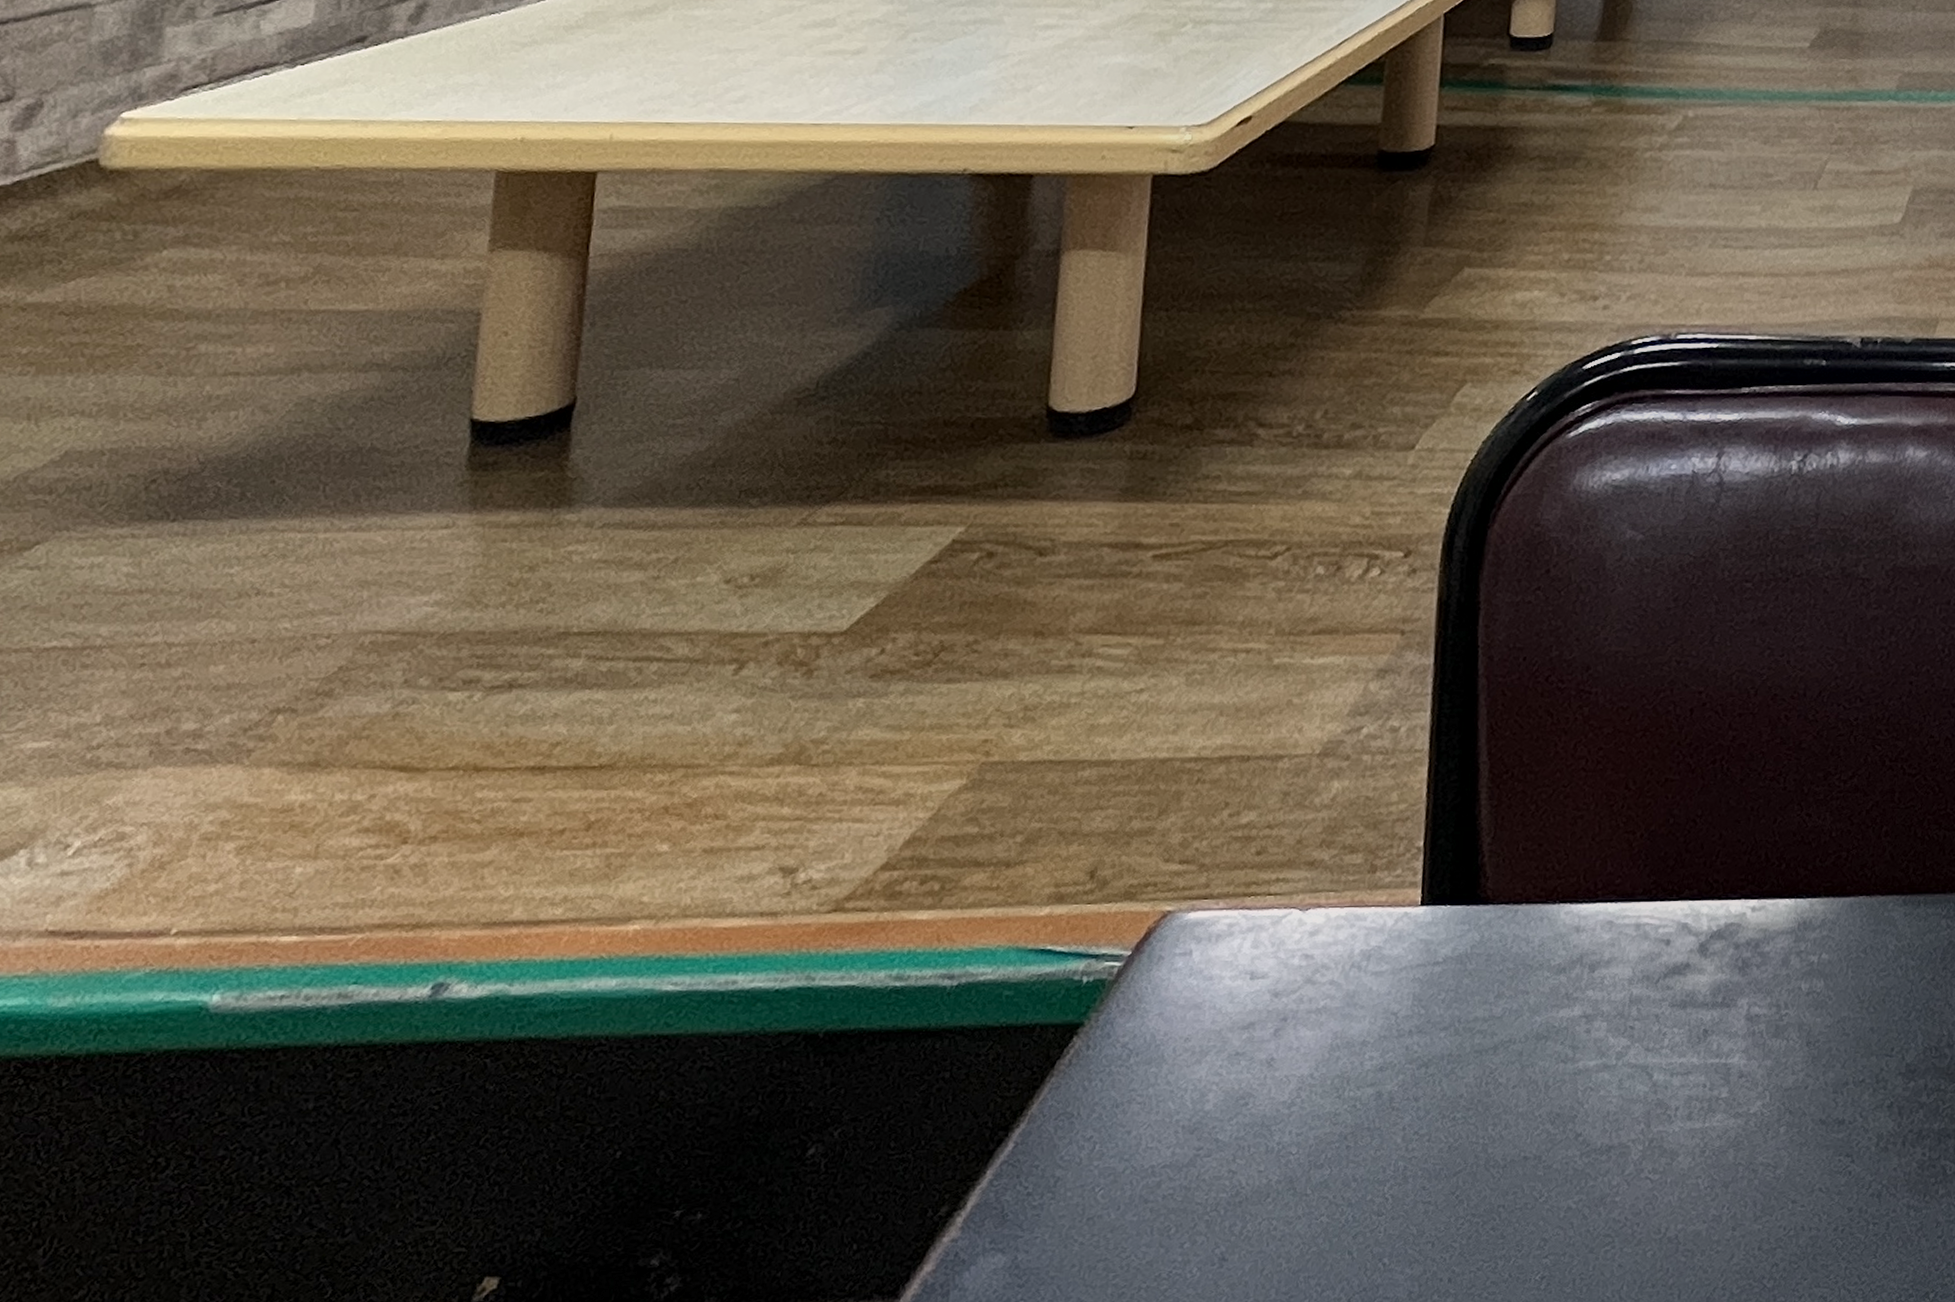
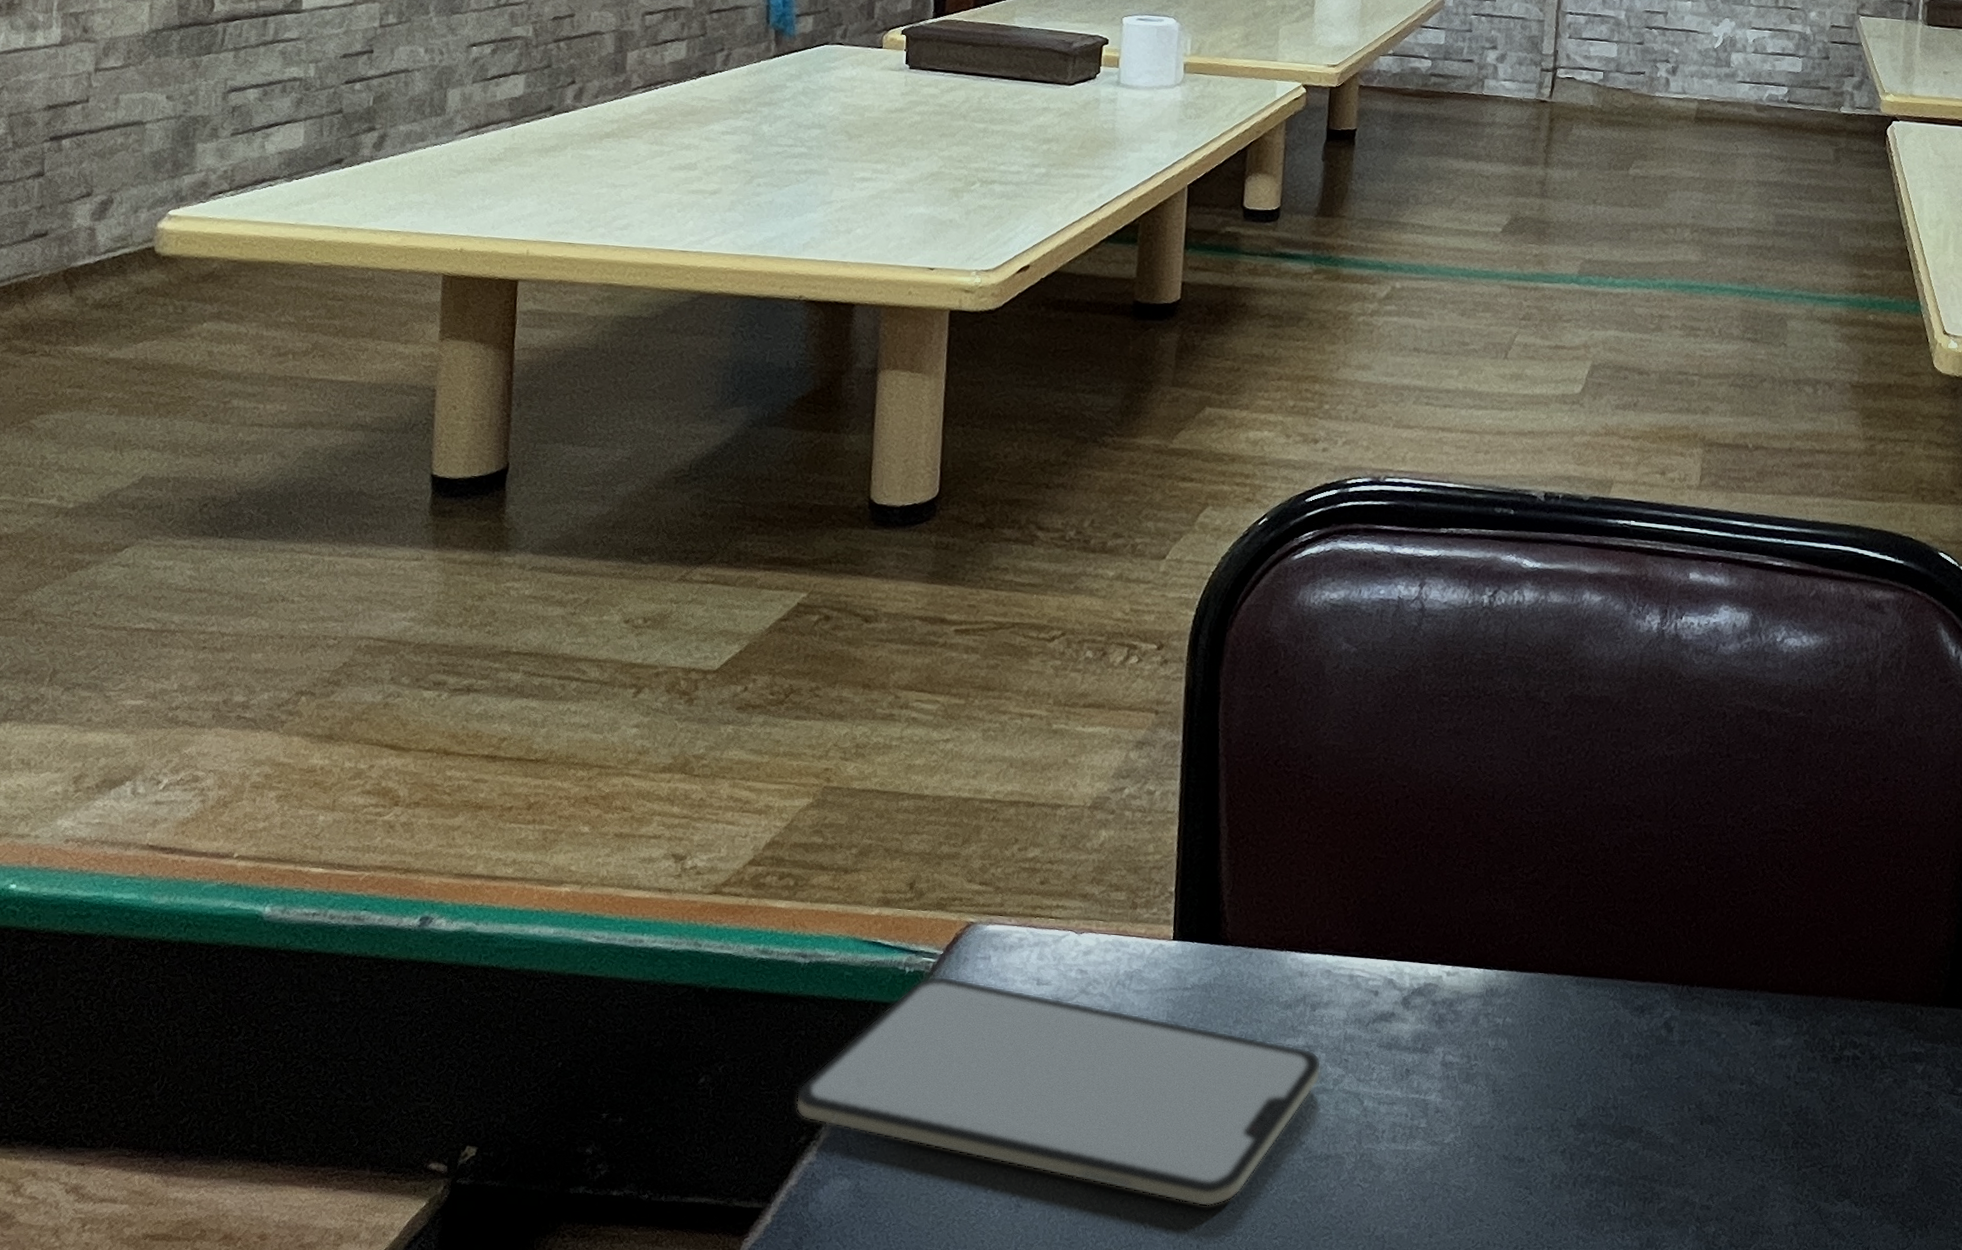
smartphone: none [935,982,1602,1230] -> present [795,976,1322,1207]

